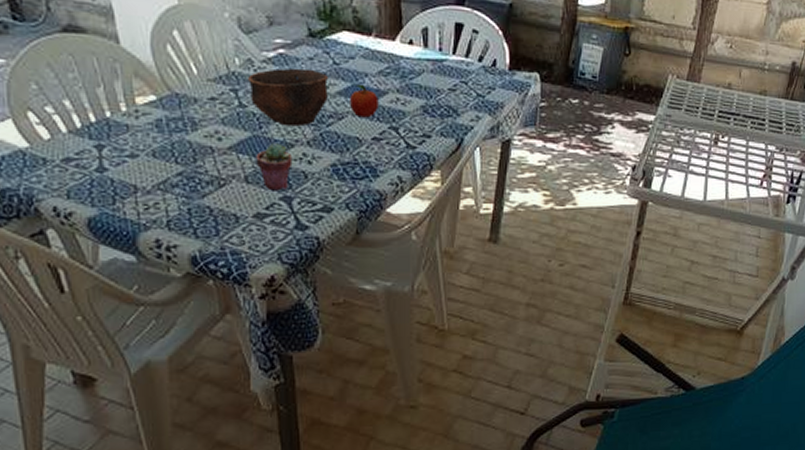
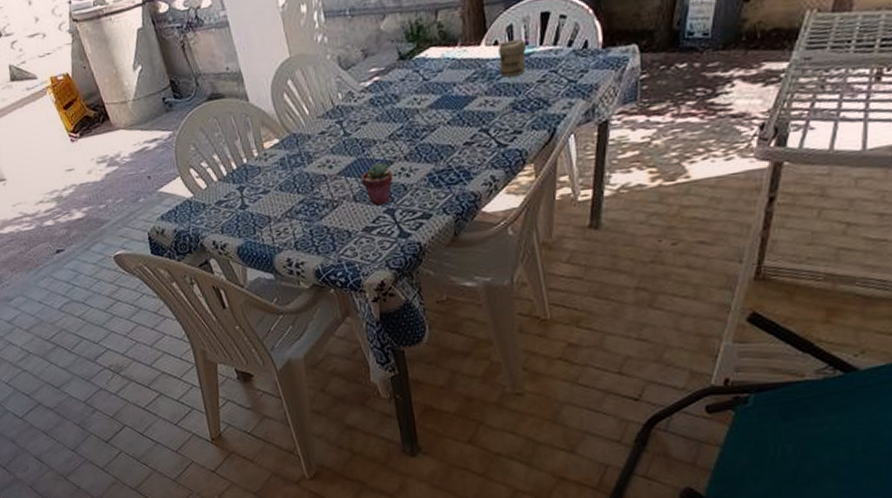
bowl: present [248,68,328,127] -> none [350,89,420,146]
fruit: present [350,84,379,118] -> none [440,93,468,126]
jar: none [413,42,441,80] -> present [498,39,527,78]

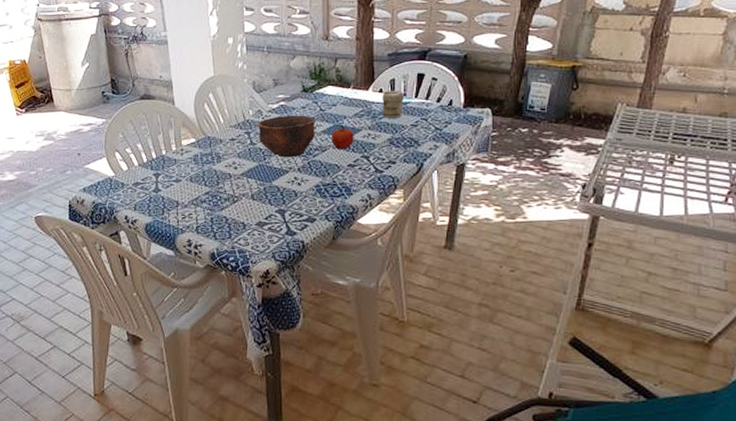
bowl: none [350,89,420,146] -> present [258,115,315,158]
potted succulent: present [361,162,393,206] -> none [260,170,287,206]
fruit: none [440,93,468,126] -> present [332,124,354,150]

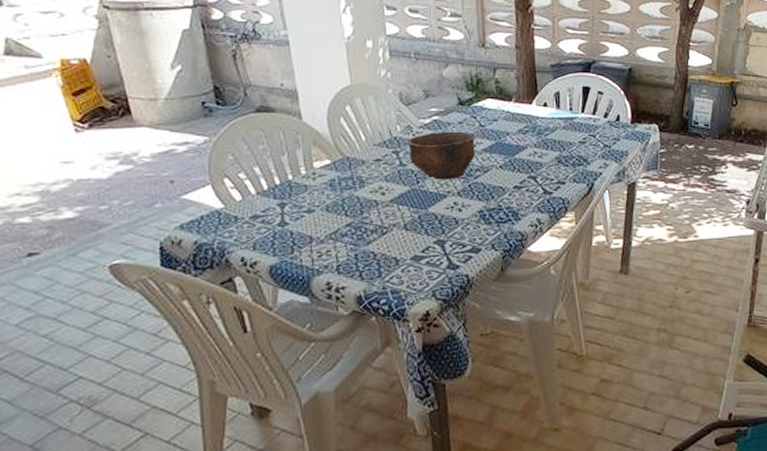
fruit: present [332,124,354,150] -> none [494,141,519,170]
jar: present [382,90,405,118] -> none [547,104,571,135]

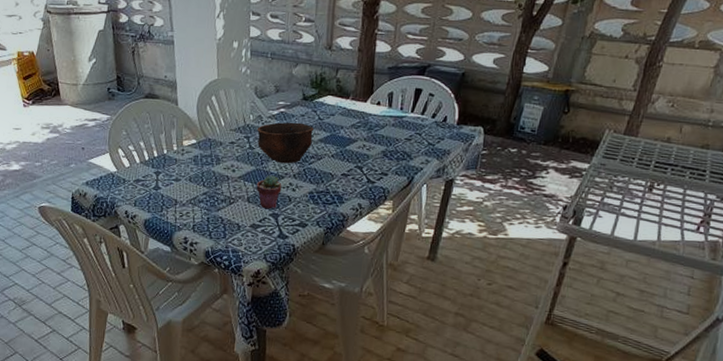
potted succulent: none [413,195,445,236] -> present [256,175,282,209]

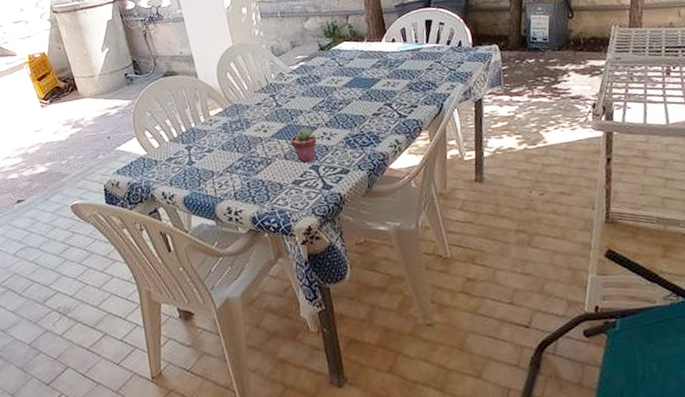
bowl: present [257,122,313,164] -> none [281,72,338,115]

